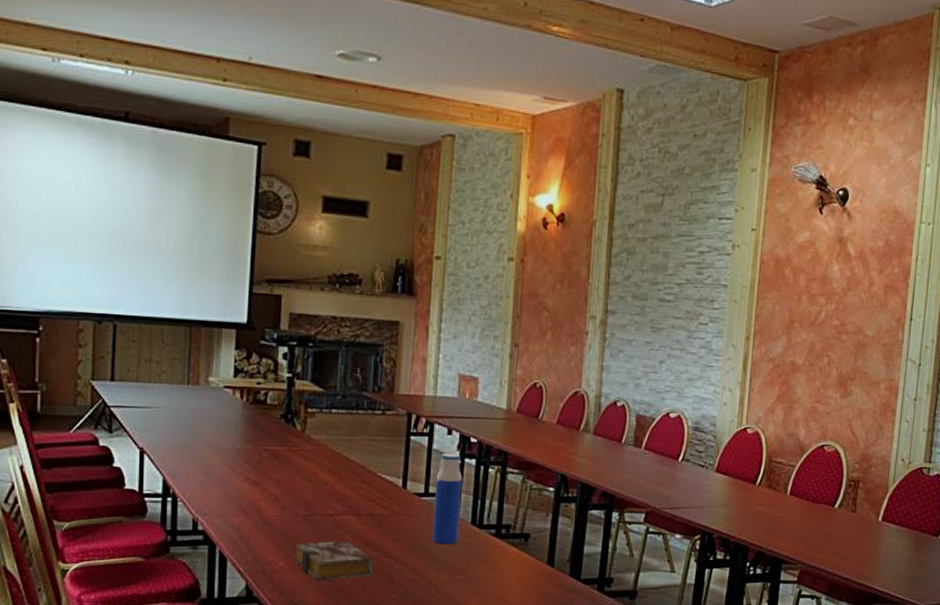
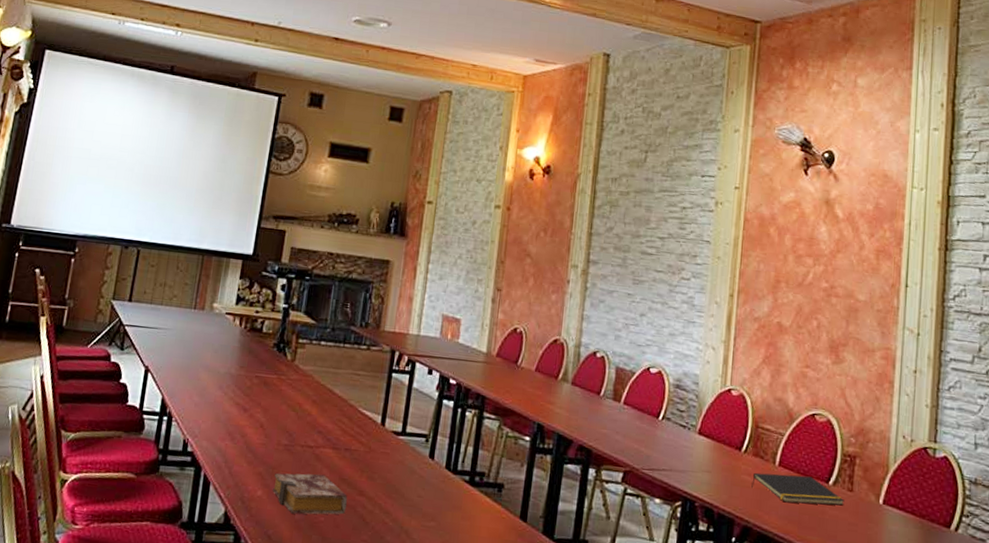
water bottle: present [432,453,462,545] -> none [406,393,440,488]
notepad: none [765,502,848,528] -> present [751,472,844,506]

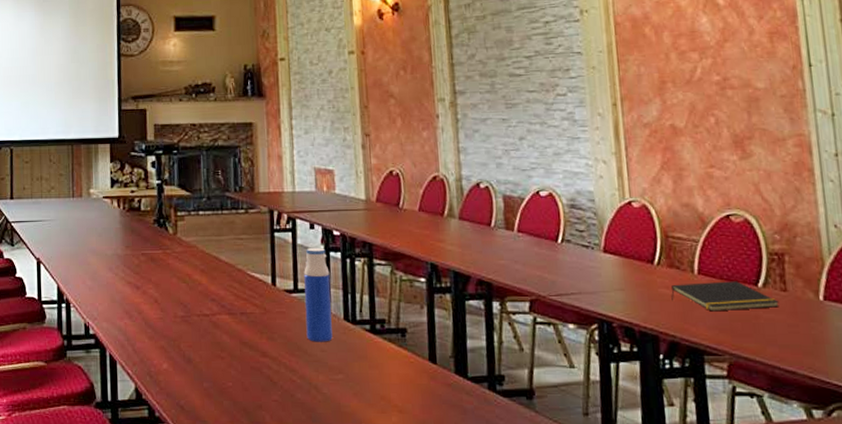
book: present [272,473,347,515] -> none [176,341,252,382]
water bottle: none [406,393,440,488] -> present [304,248,333,342]

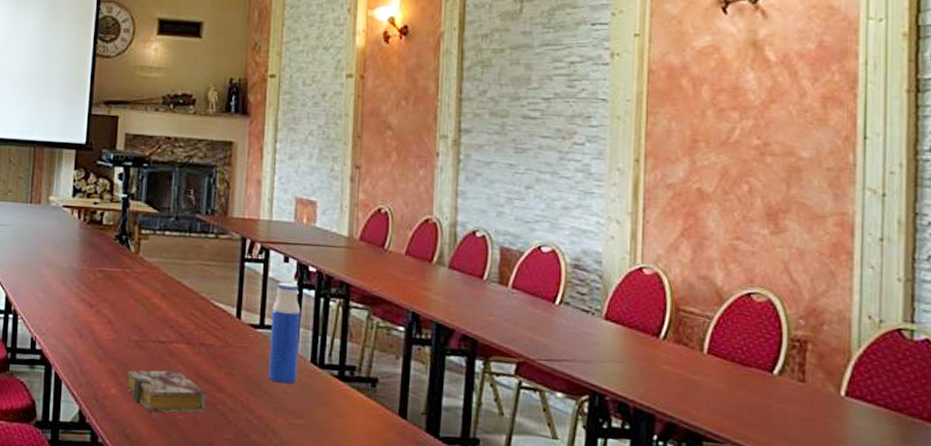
book: none [176,341,252,382] -> present [126,370,206,413]
notepad: present [671,281,779,312] -> none [674,361,794,399]

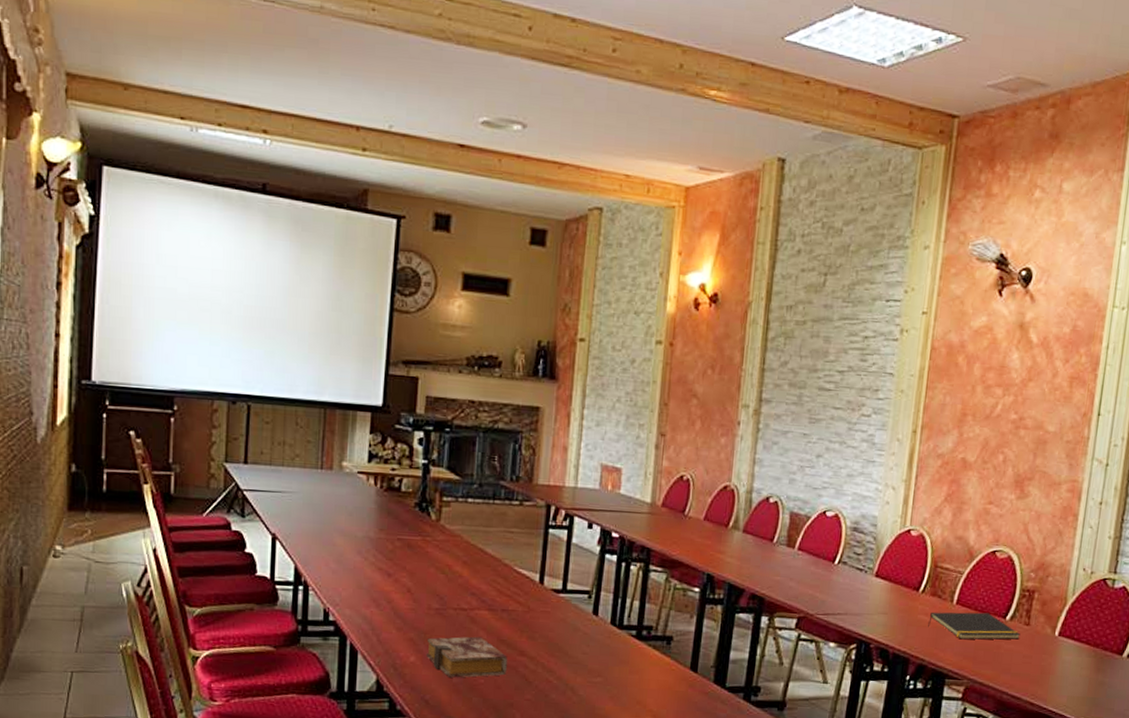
water bottle: present [268,282,301,384] -> none [569,548,602,645]
notepad: none [674,361,794,399] -> present [928,611,1021,640]

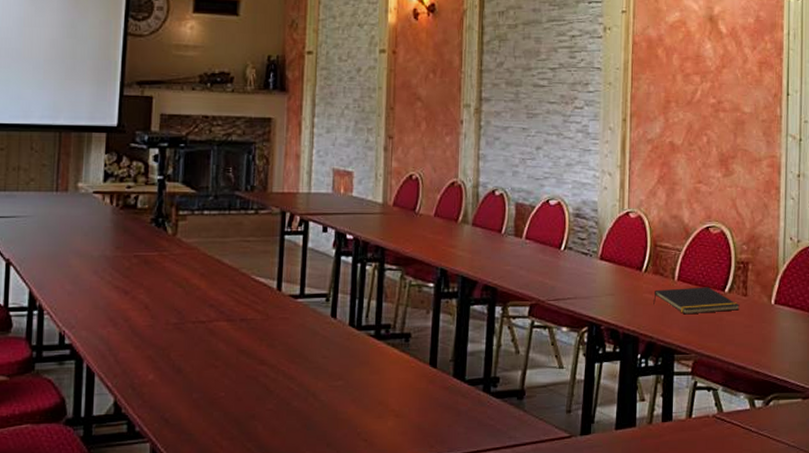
book: present [426,636,507,678] -> none [164,349,248,393]

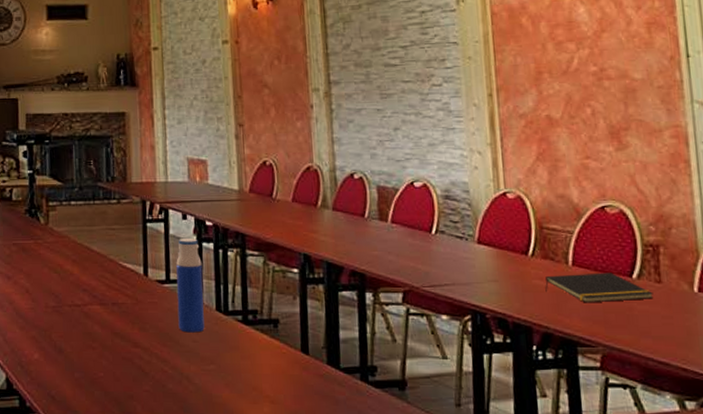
water bottle: none [309,252,339,349] -> present [176,238,205,333]

